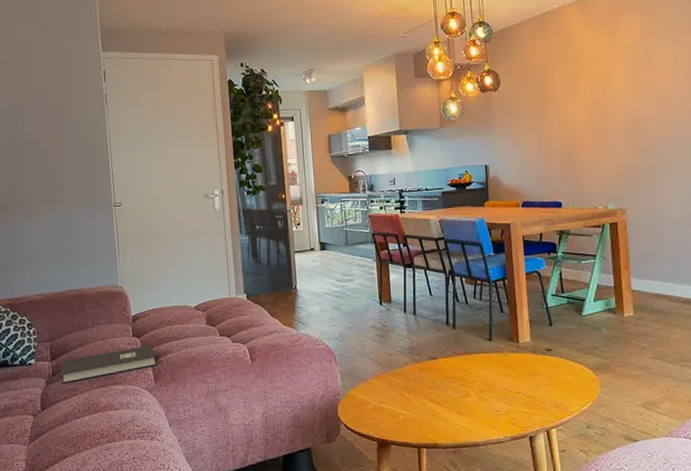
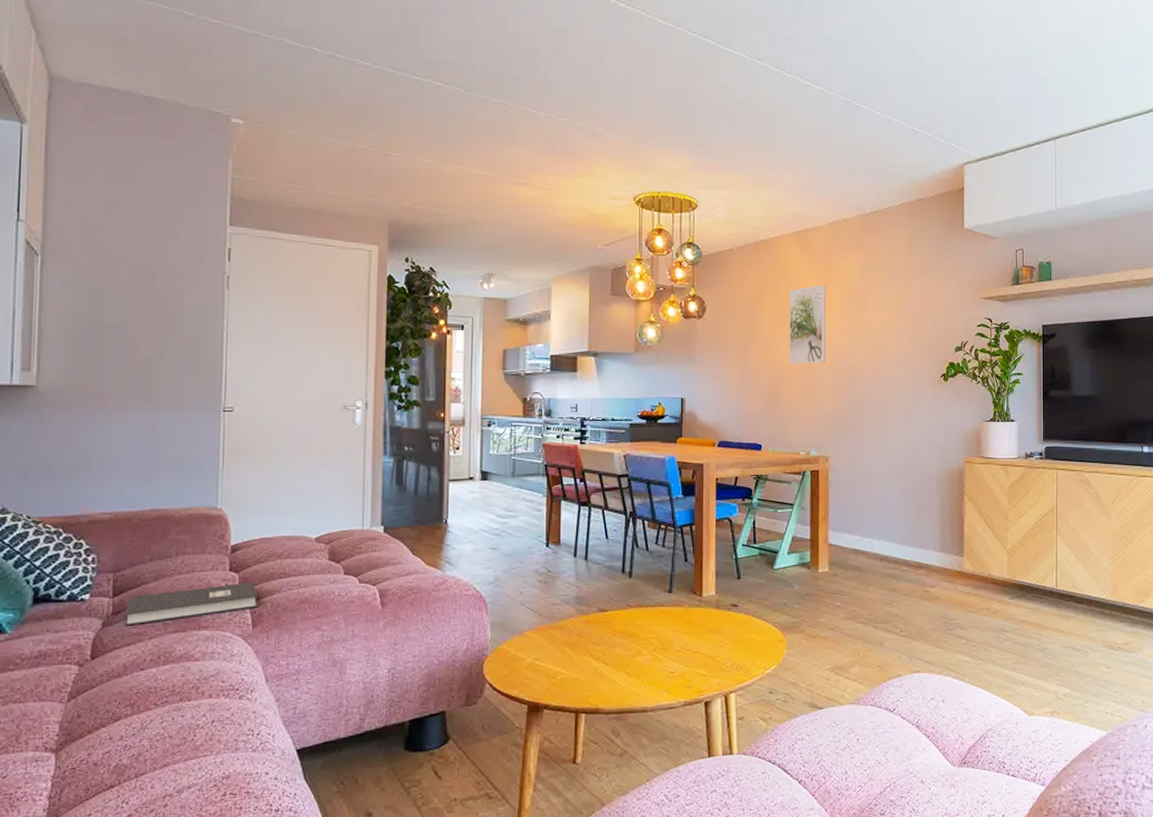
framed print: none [576,48,616,125] -> present [789,285,826,364]

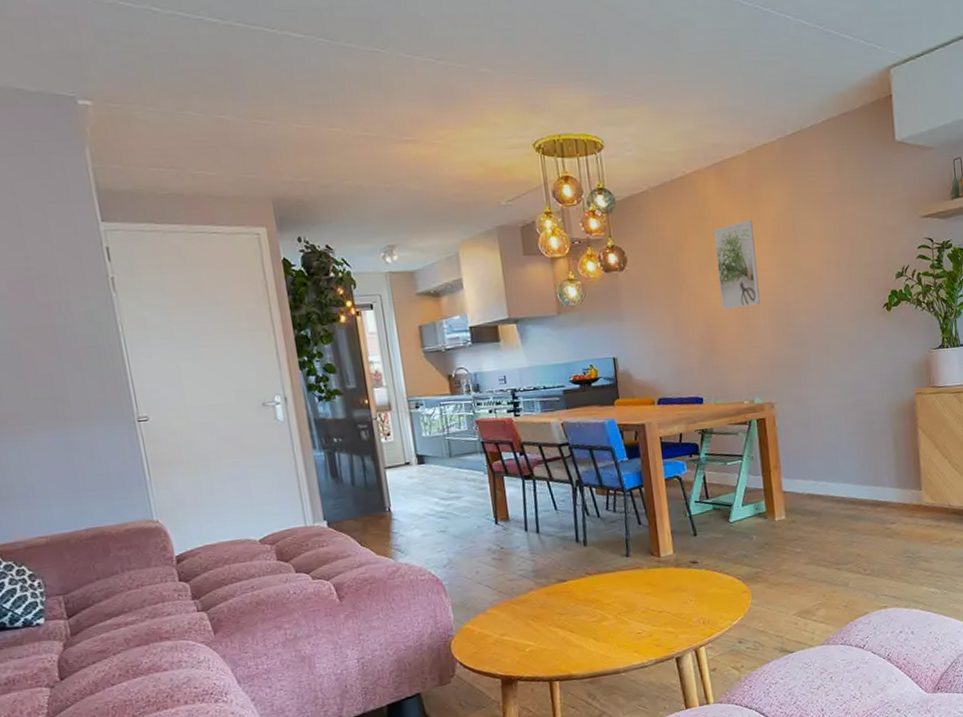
book: present [124,582,258,626] -> none [83,589,215,645]

